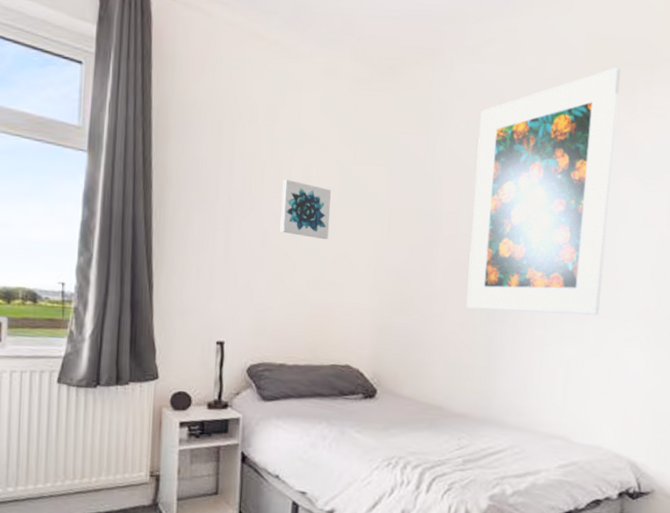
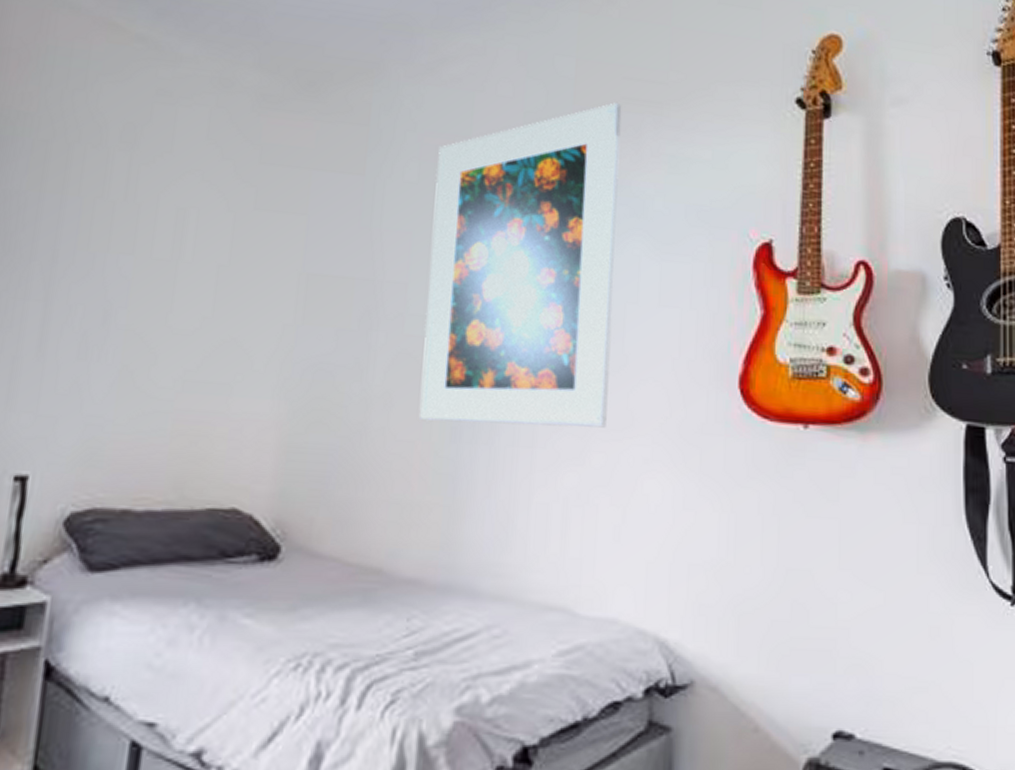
wall art: present [280,179,331,240] -> none [133,228,218,318]

